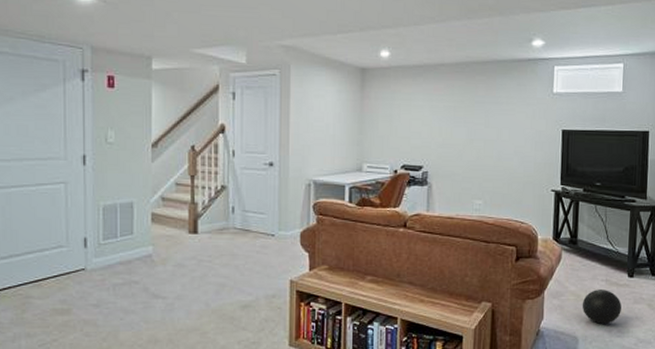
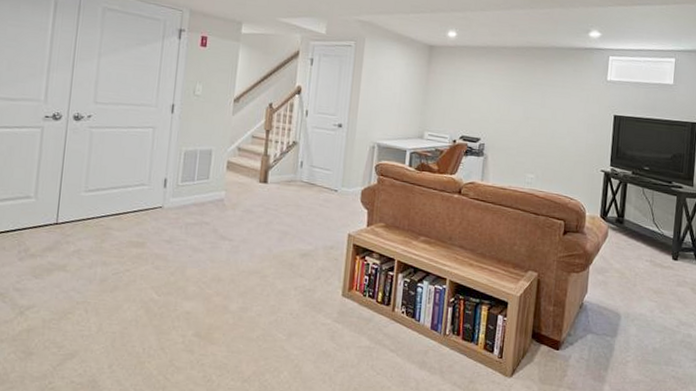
ball: present [582,290,622,324] -> none [625,269,665,304]

